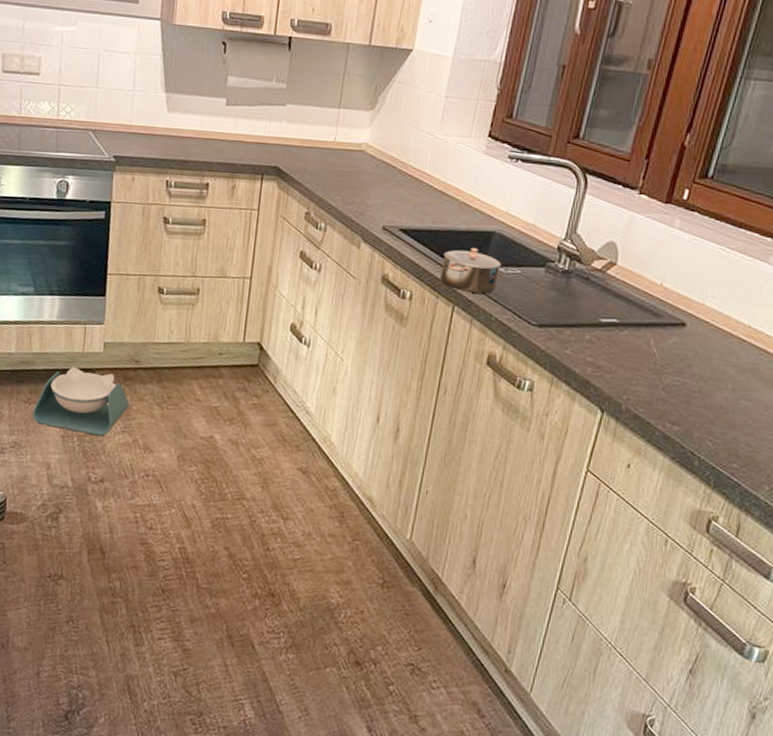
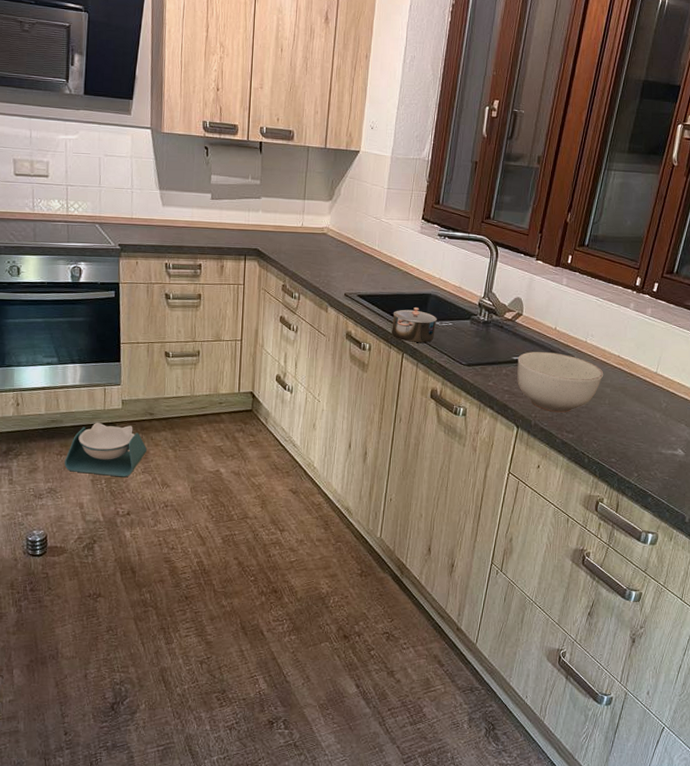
bowl: none [605,313,727,397] -> present [517,351,604,413]

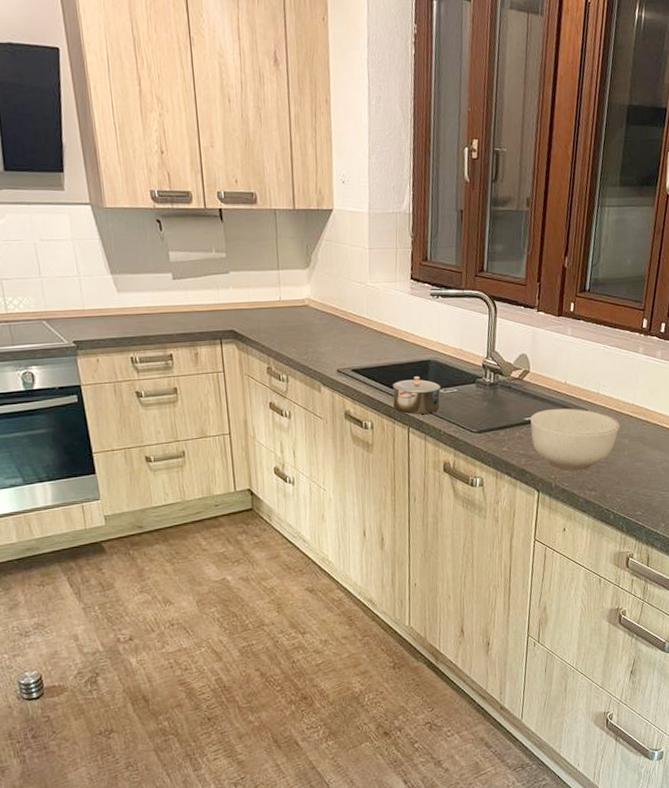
pet bowl: present [64,422,148,478] -> none [48,543,142,602]

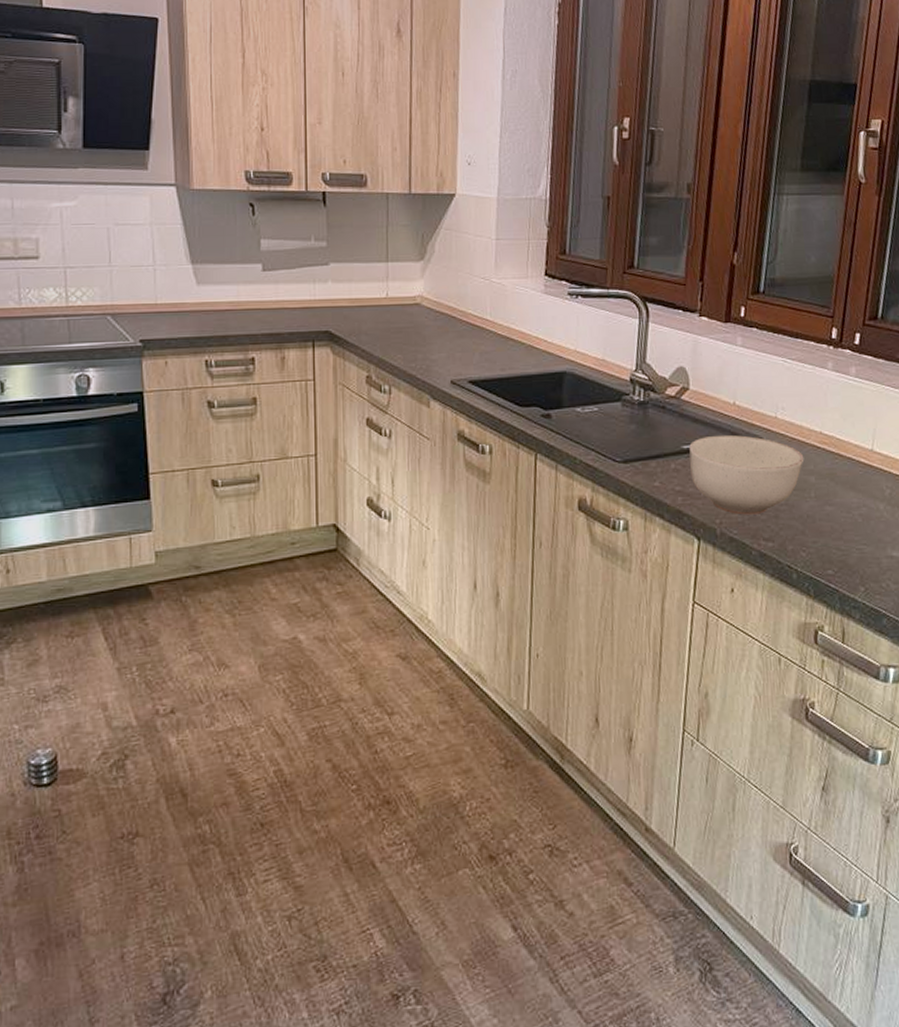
cooking pot: present [392,376,440,415] -> none [517,391,577,439]

